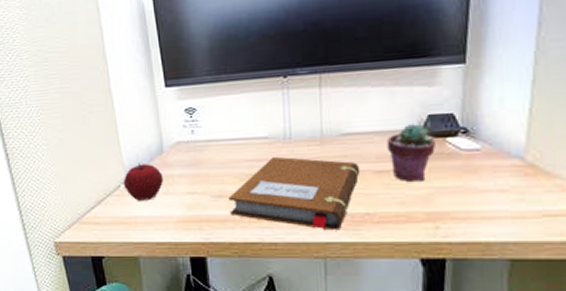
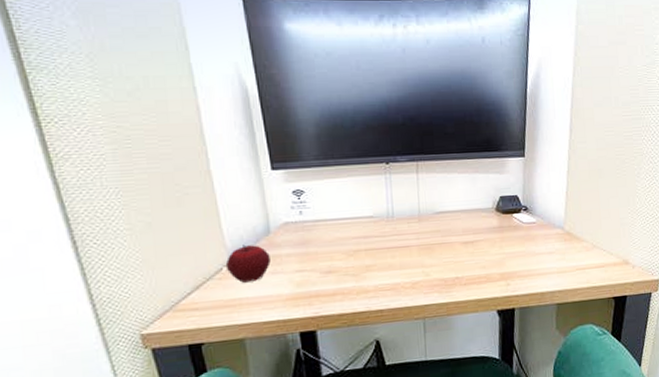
notebook: present [228,156,361,231] -> none [337,233,451,295]
potted succulent: present [386,124,435,181] -> none [470,203,506,250]

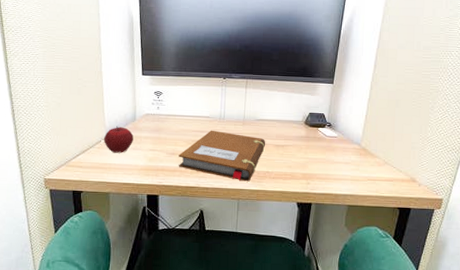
notebook: none [337,233,451,295] -> present [178,130,266,182]

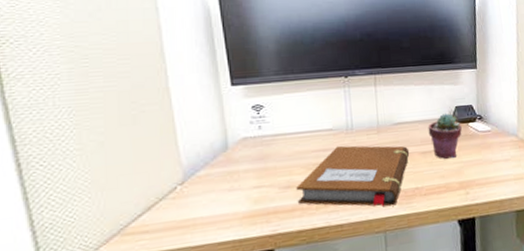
apple: present [103,126,134,153] -> none [180,161,228,202]
potted succulent: none [283,117,312,154] -> present [428,113,462,159]

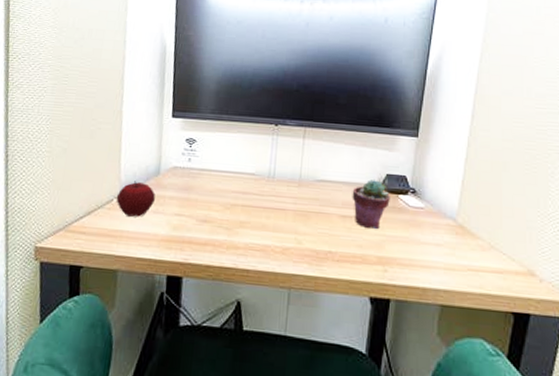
apple: none [180,161,228,202] -> present [116,181,155,217]
notebook: present [296,145,410,208] -> none [210,191,329,264]

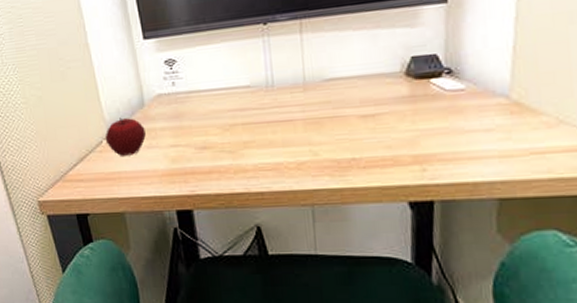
potted succulent: present [352,180,390,229] -> none [370,66,420,125]

